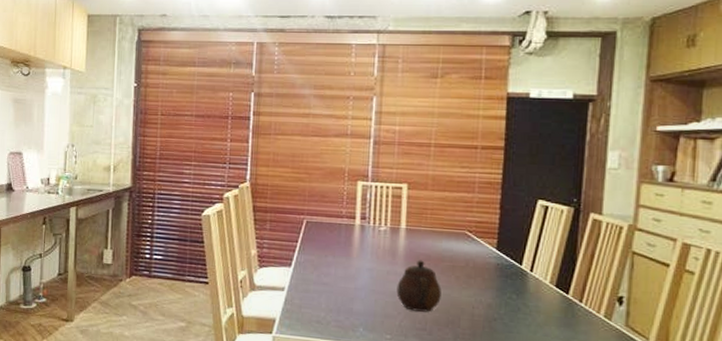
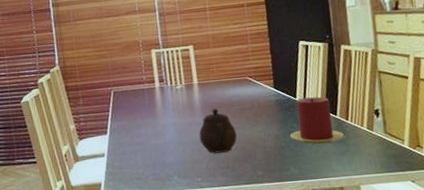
candle: none [505,267,574,325] -> present [289,97,345,145]

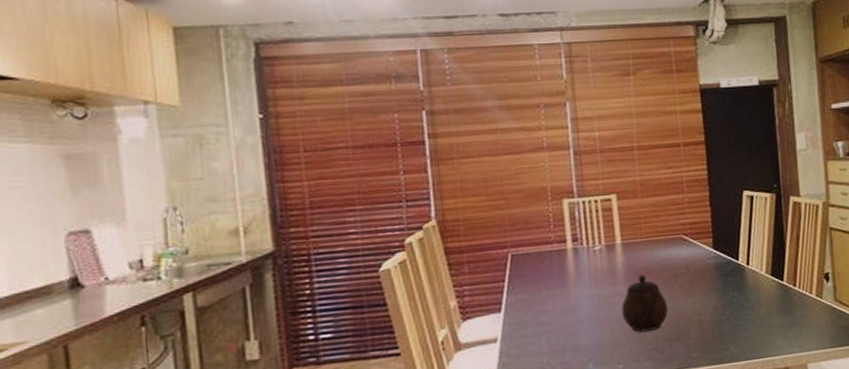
candle: present [289,97,345,145] -> none [729,258,792,317]

